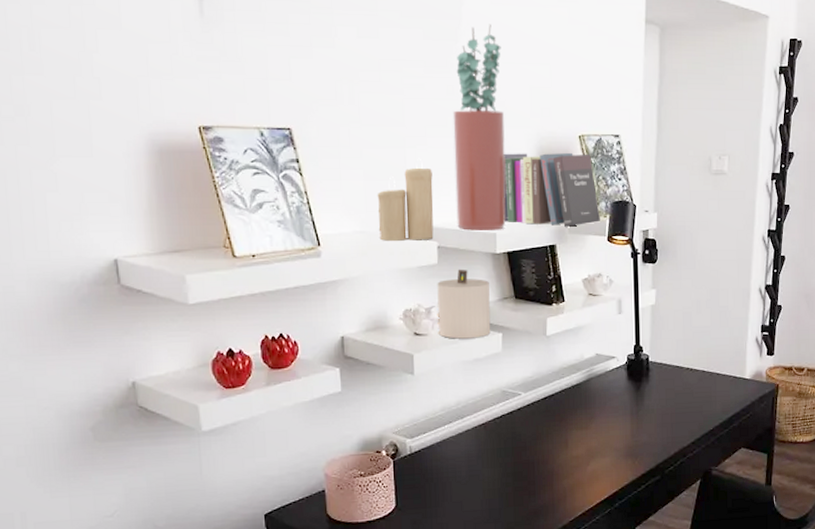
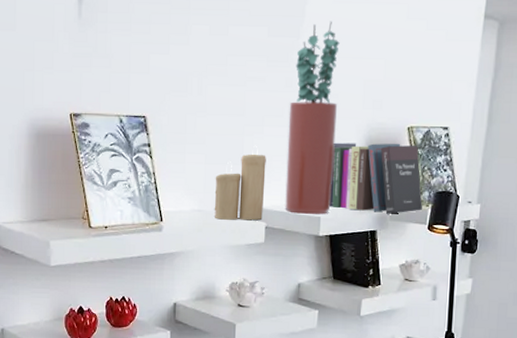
candle: present [437,269,491,339] -> none [260,248,310,313]

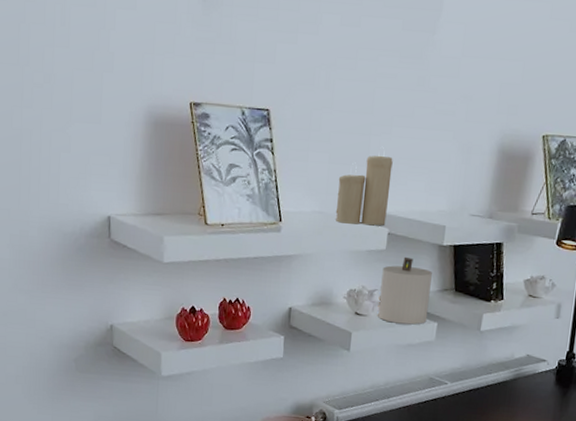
candle: none [260,248,310,313] -> present [378,256,432,325]
vase: present [285,21,340,214] -> none [409,16,478,223]
books: present [330,142,423,214] -> none [456,148,553,227]

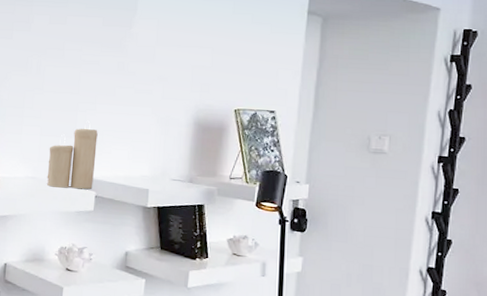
candle: present [378,256,432,325] -> none [88,217,138,281]

